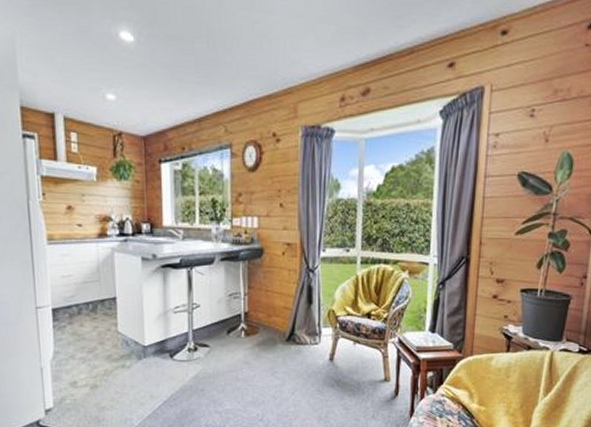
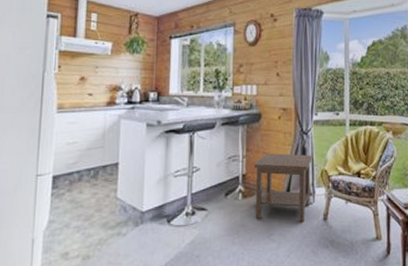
side table: none [256,291,320,362] -> present [253,153,313,223]

